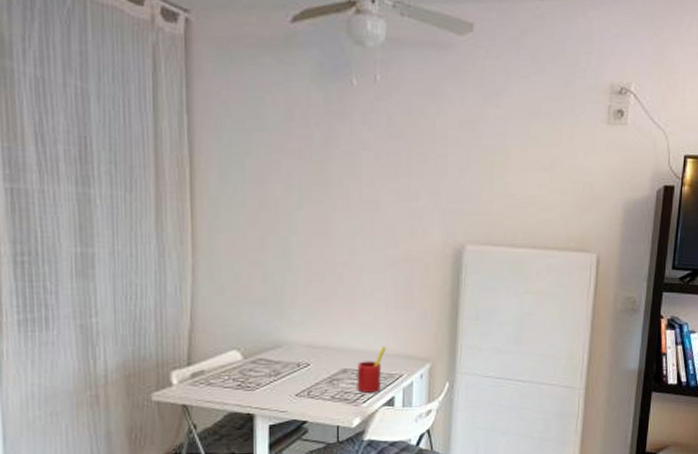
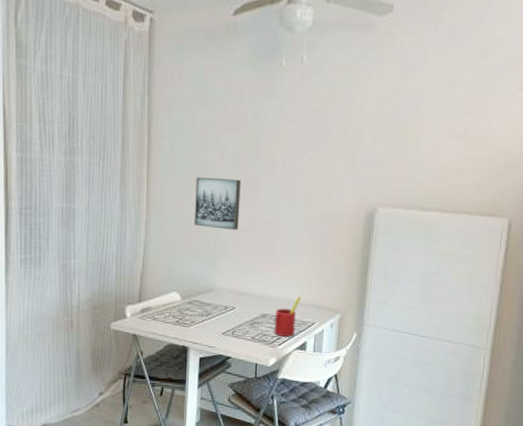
wall art: none [255,212,310,274] -> present [195,177,241,230]

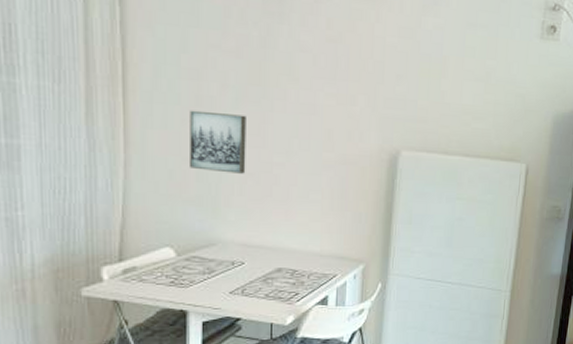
straw: present [274,296,302,337] -> none [291,247,322,292]

